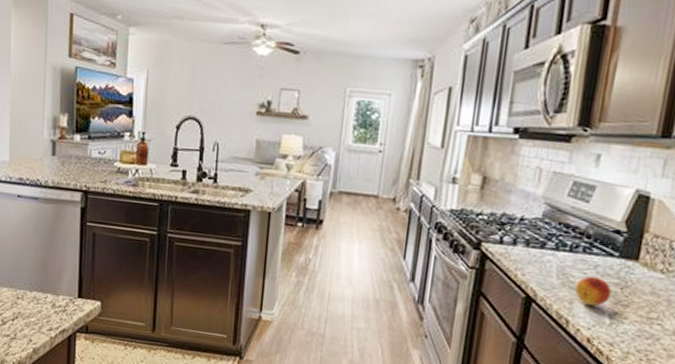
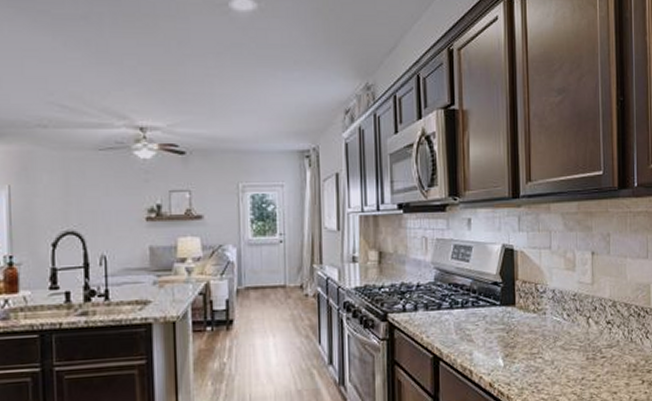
fruit: present [575,276,612,307] -> none [472,326,500,354]

